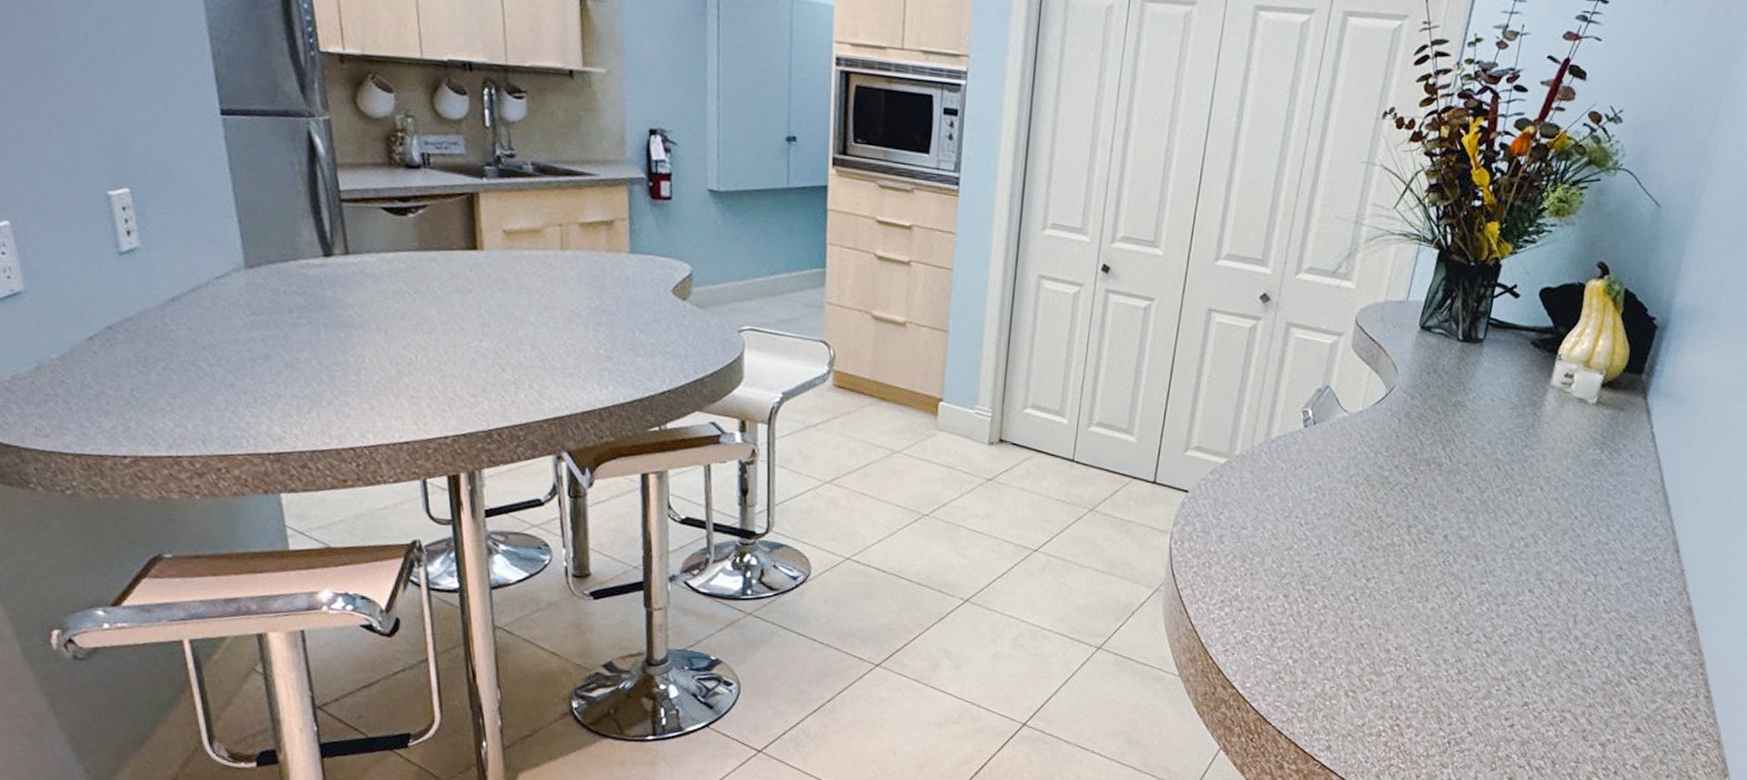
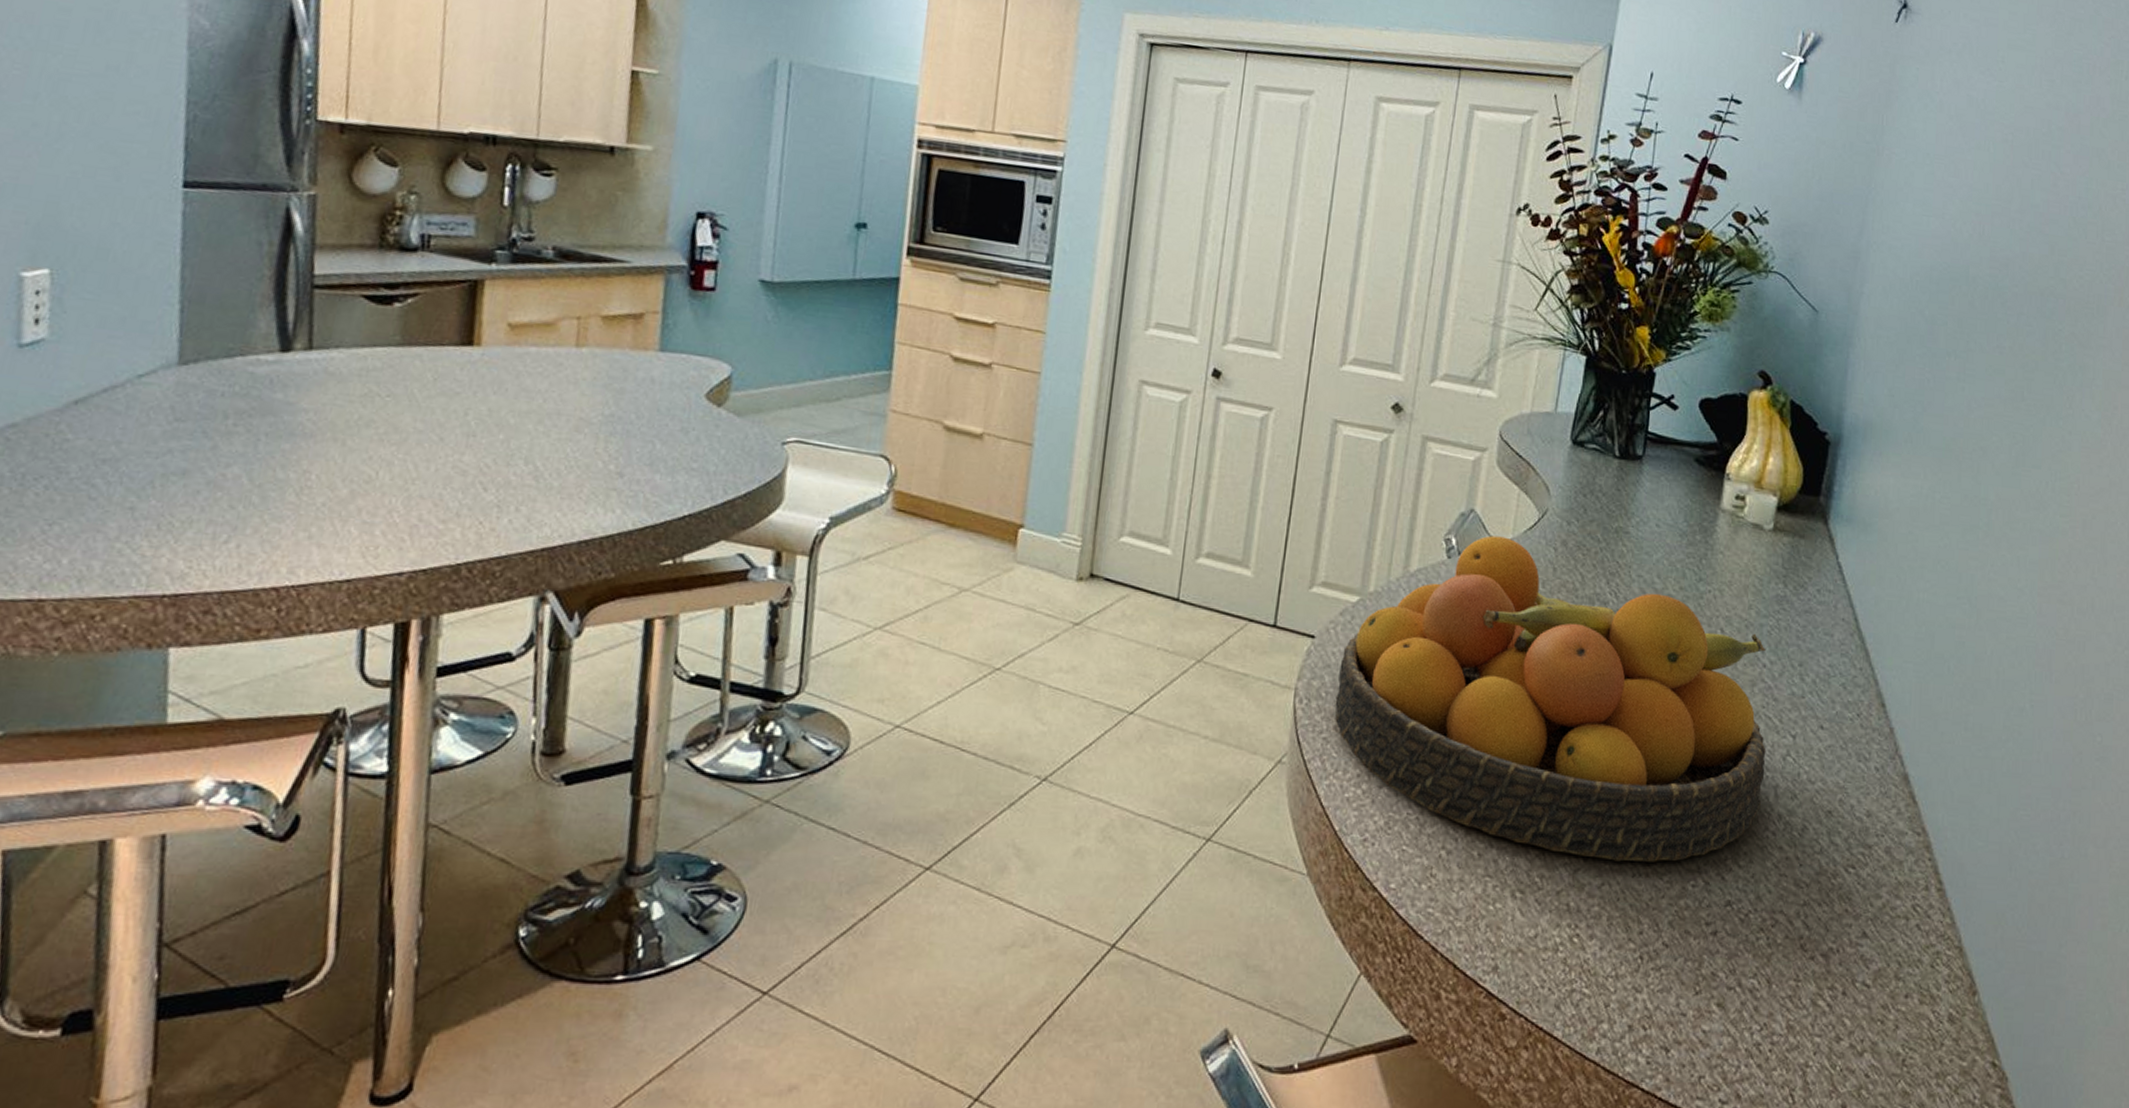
fruit bowl: none [1204,408,1579,672] -> present [1335,535,1767,862]

